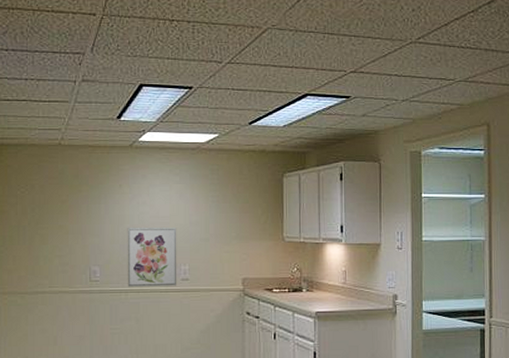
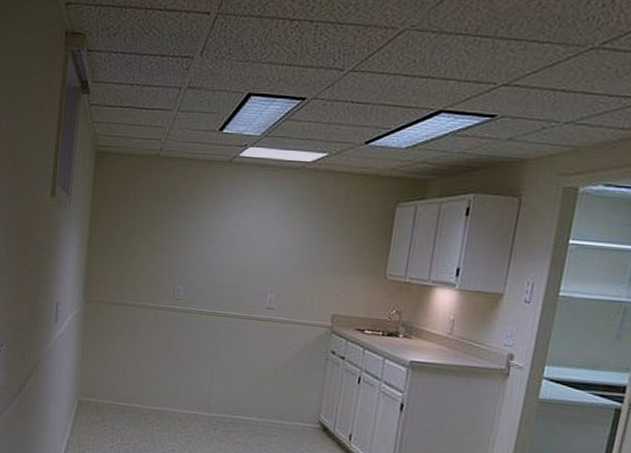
wall art: present [127,228,177,287] -> none [209,248,268,314]

